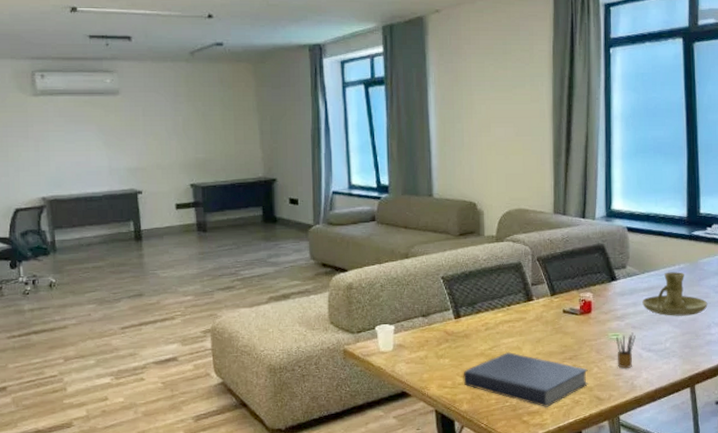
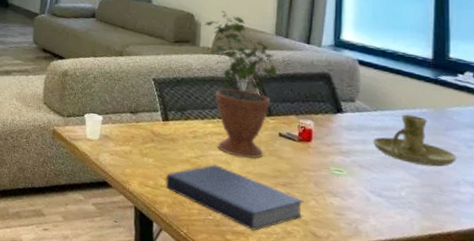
potted plant: none [486,195,559,340] -> present [203,10,278,158]
pencil box: present [615,332,636,368] -> none [338,171,363,210]

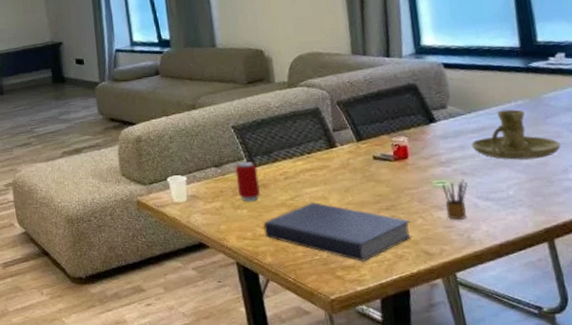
beverage can: none [148,113,170,153] -> present [235,161,260,202]
potted plant: present [203,10,278,158] -> none [275,40,363,189]
pencil box: none [338,171,363,210] -> present [442,179,468,220]

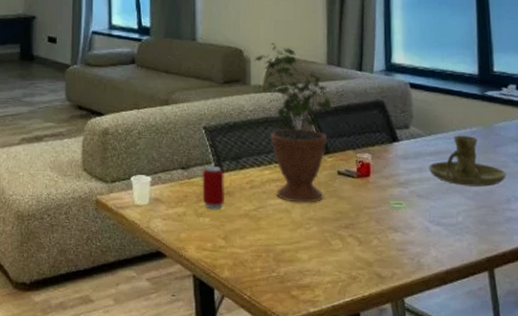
book: present [263,201,412,262] -> none [225,214,367,281]
potted plant: none [275,40,363,189] -> present [253,43,333,203]
pencil box: present [442,179,468,220] -> none [398,202,422,243]

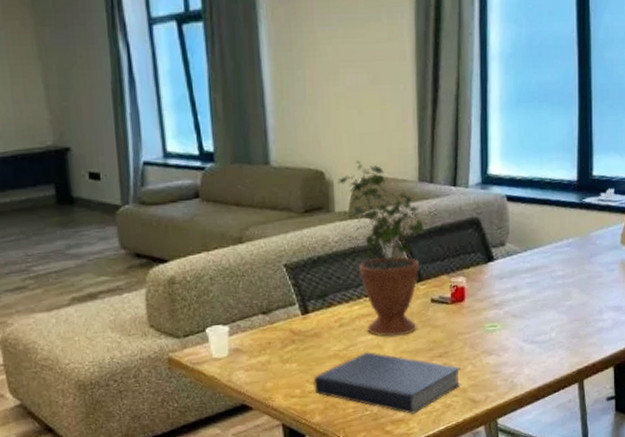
beverage can: present [202,165,226,210] -> none [285,306,313,354]
book: none [225,214,367,281] -> present [314,351,461,414]
candle holder: present [429,135,506,187] -> none [524,247,600,301]

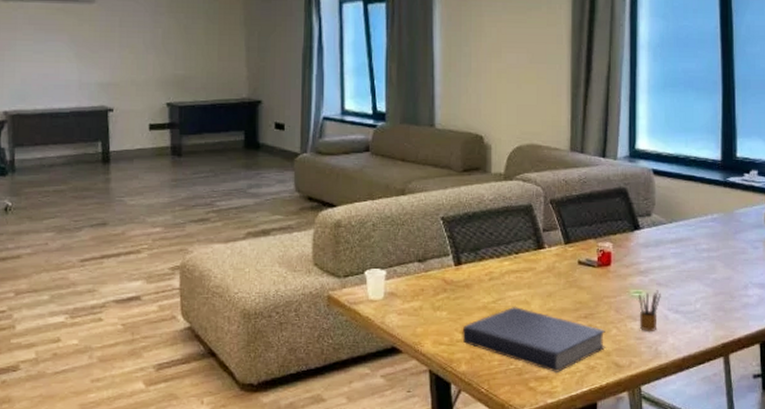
potted plant: present [336,160,426,337] -> none [494,128,575,294]
pencil box: none [493,322,516,365] -> present [638,290,661,331]

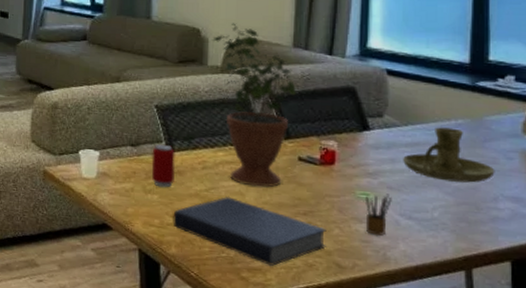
beverage can: none [439,257,464,303] -> present [151,144,176,188]
potted plant: none [494,128,575,294] -> present [211,23,297,187]
candle holder: none [669,222,745,273] -> present [403,127,495,183]

